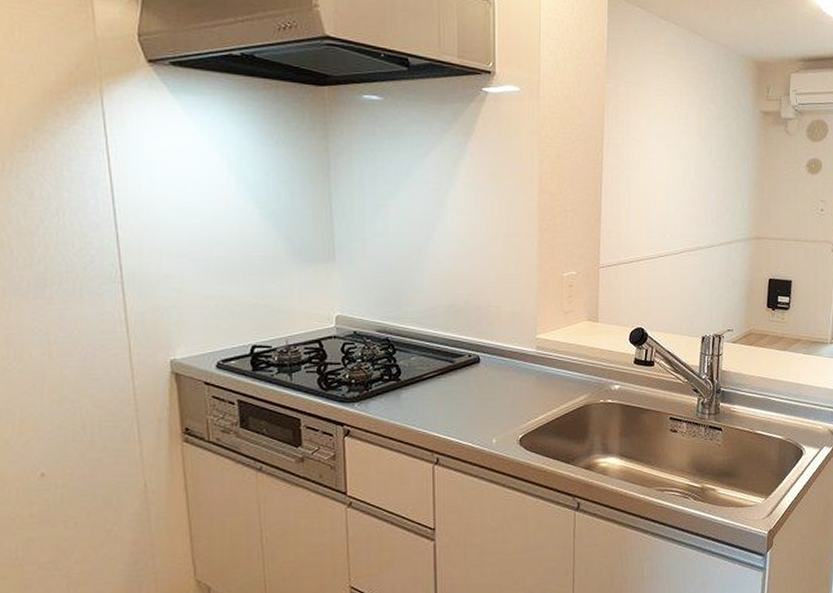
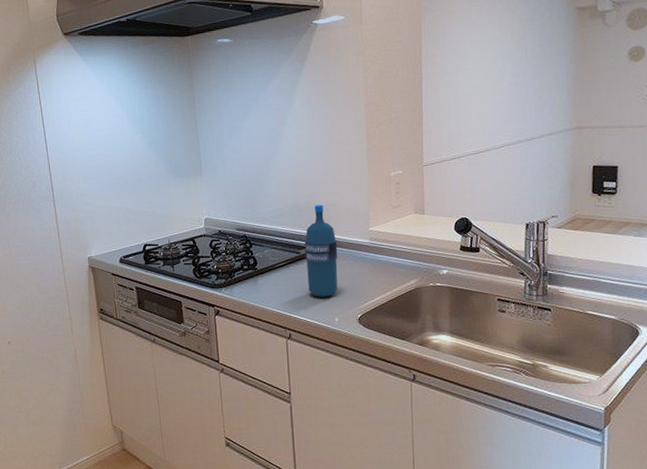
water bottle: none [460,306,499,415] -> present [304,205,338,297]

